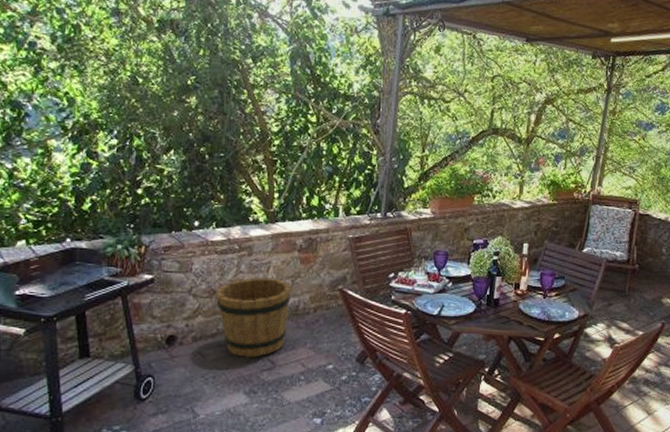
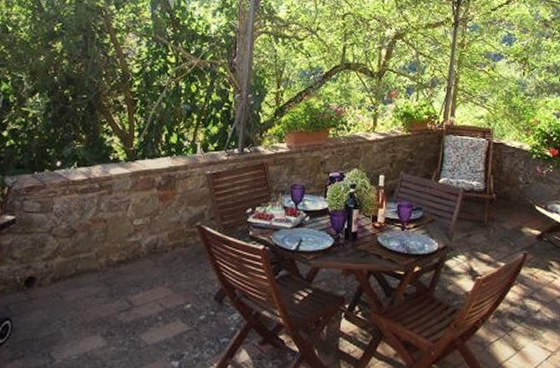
bucket: present [215,277,291,358] -> none [74,216,150,298]

